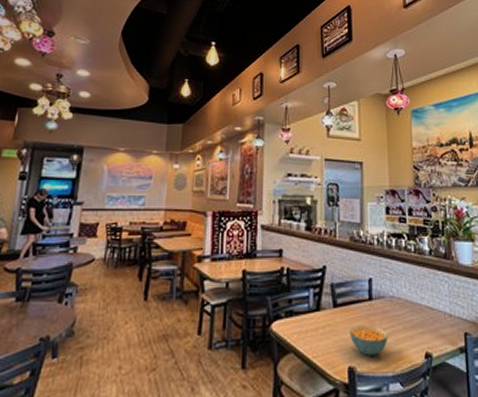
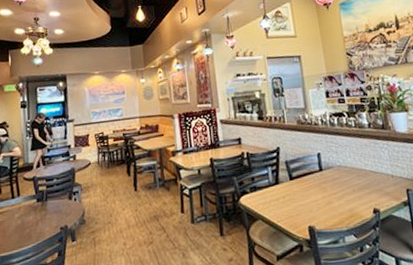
cereal bowl: present [350,325,388,355] -> none [306,191,340,216]

